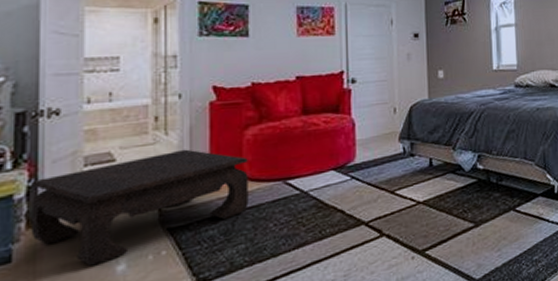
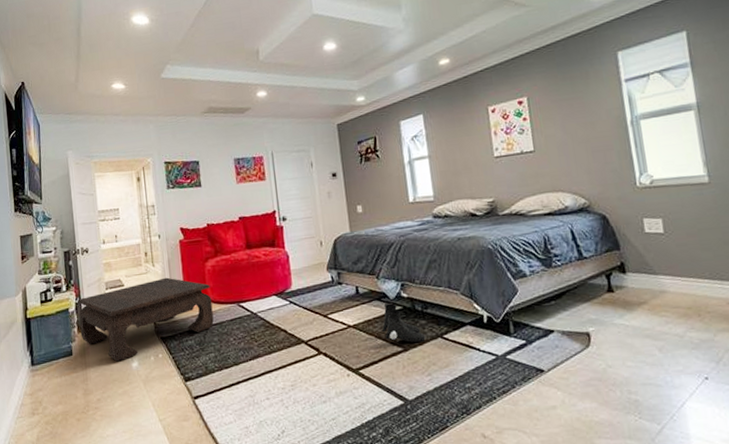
boots: none [455,176,498,217] -> present [382,303,426,342]

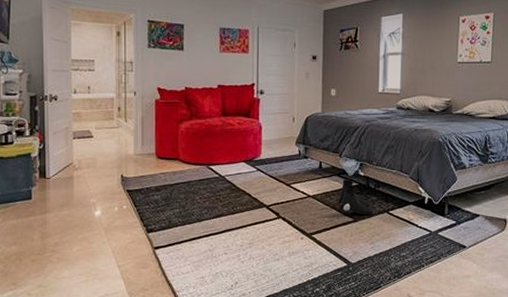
coffee table: present [78,277,214,362] -> none [41,134,182,209]

